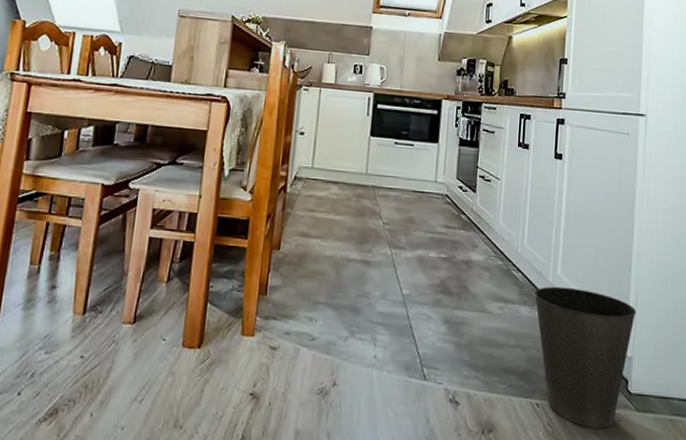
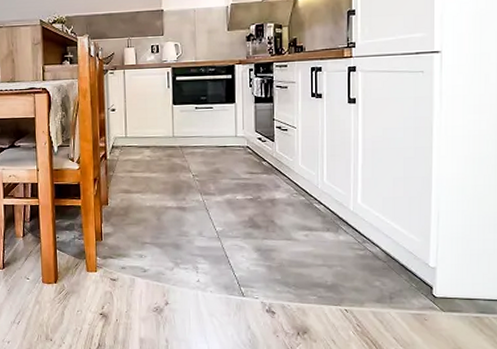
waste basket: present [533,286,637,429] -> none [336,213,439,327]

